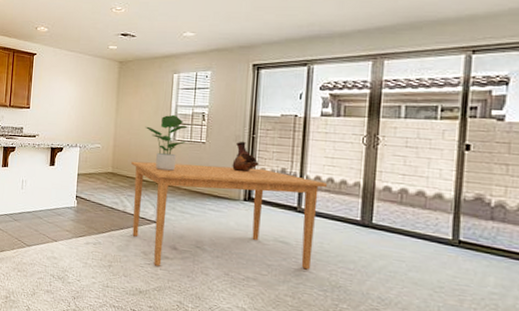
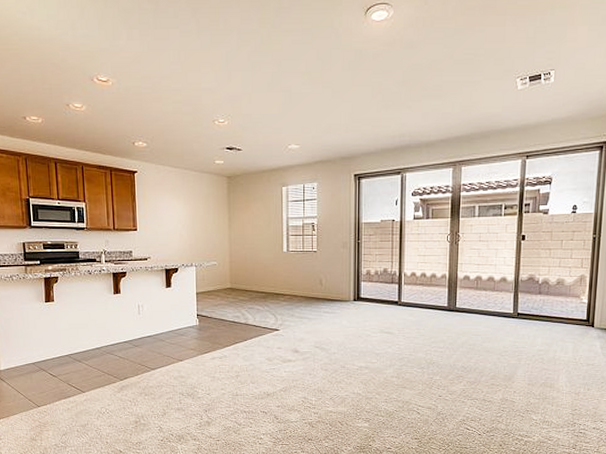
dining table: present [131,161,328,270] -> none [249,271,421,369]
potted plant: present [145,114,188,172] -> none [259,226,300,282]
ceramic vessel: present [232,141,259,172] -> none [342,247,364,274]

